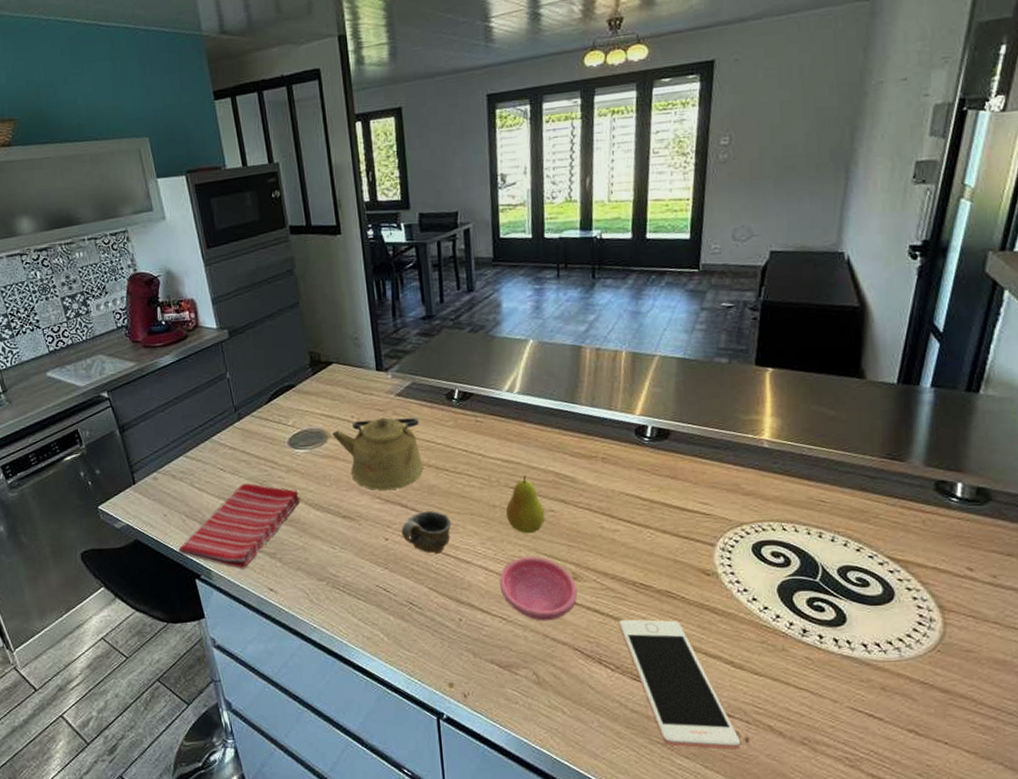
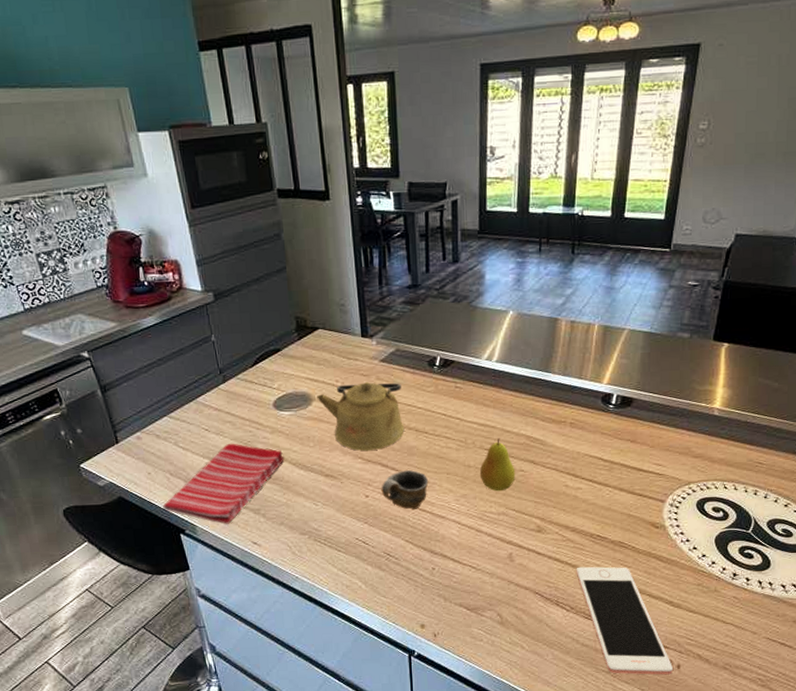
saucer: present [499,556,578,621] -> none [470,512,541,569]

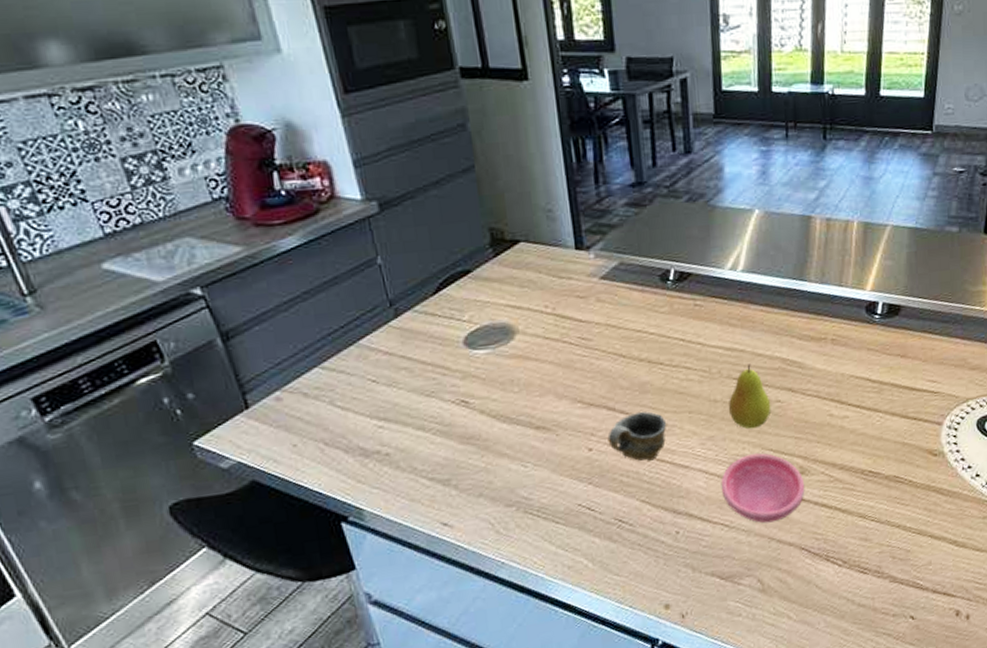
dish towel: present [163,443,285,524] -> none [315,395,481,504]
kettle: present [317,381,405,452] -> none [520,304,634,393]
saucer: none [470,512,541,569] -> present [721,453,805,523]
cell phone: present [576,566,673,675] -> none [847,506,962,635]

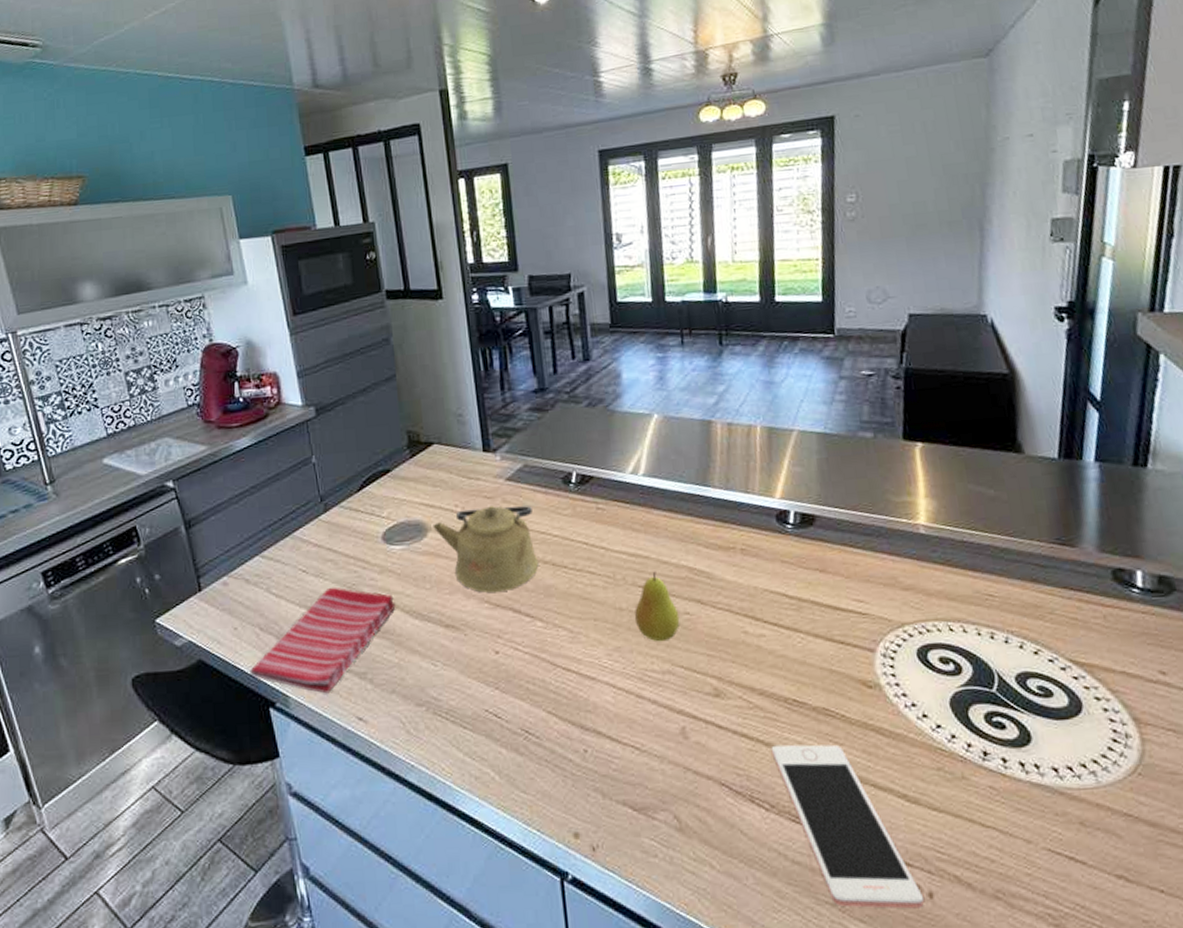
dish towel: none [315,395,481,504] -> present [250,586,396,694]
kettle: none [520,304,634,393] -> present [433,504,539,593]
cup: present [607,411,667,461] -> none [513,616,572,669]
saucer: present [721,453,805,523] -> none [629,669,722,750]
cell phone: none [847,506,962,635] -> present [771,744,924,909]

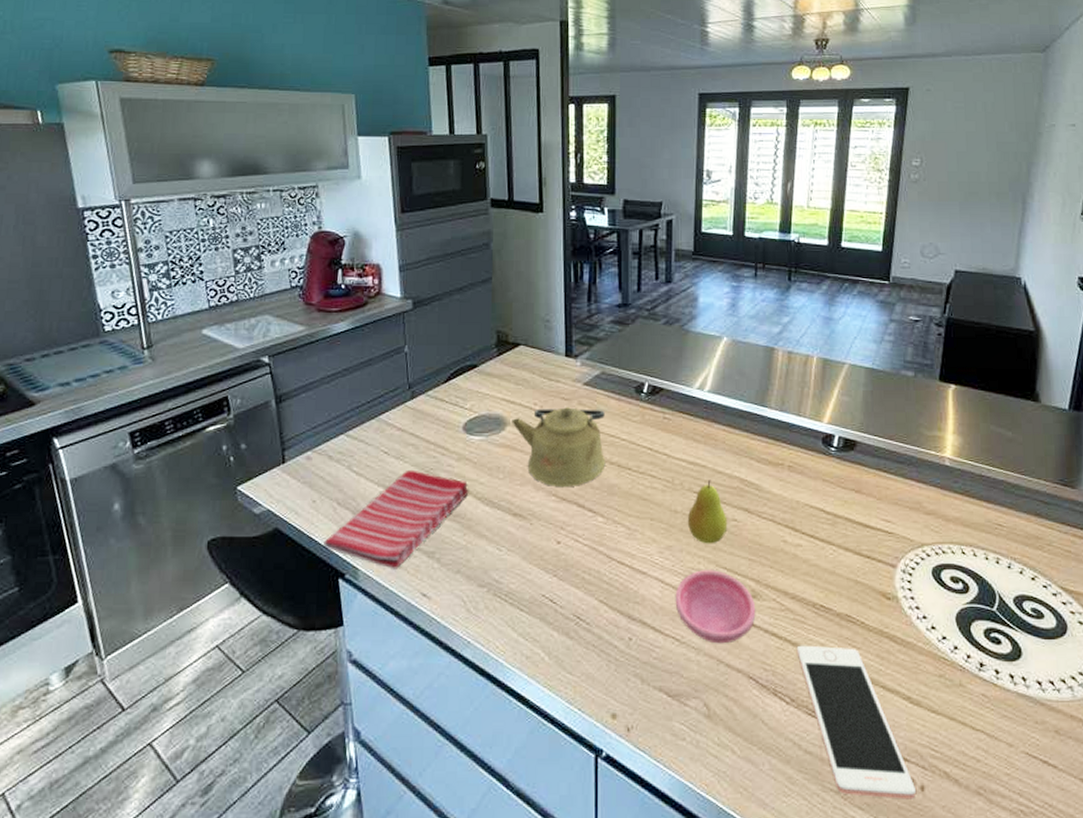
saucer: none [629,669,722,750] -> present [675,570,756,644]

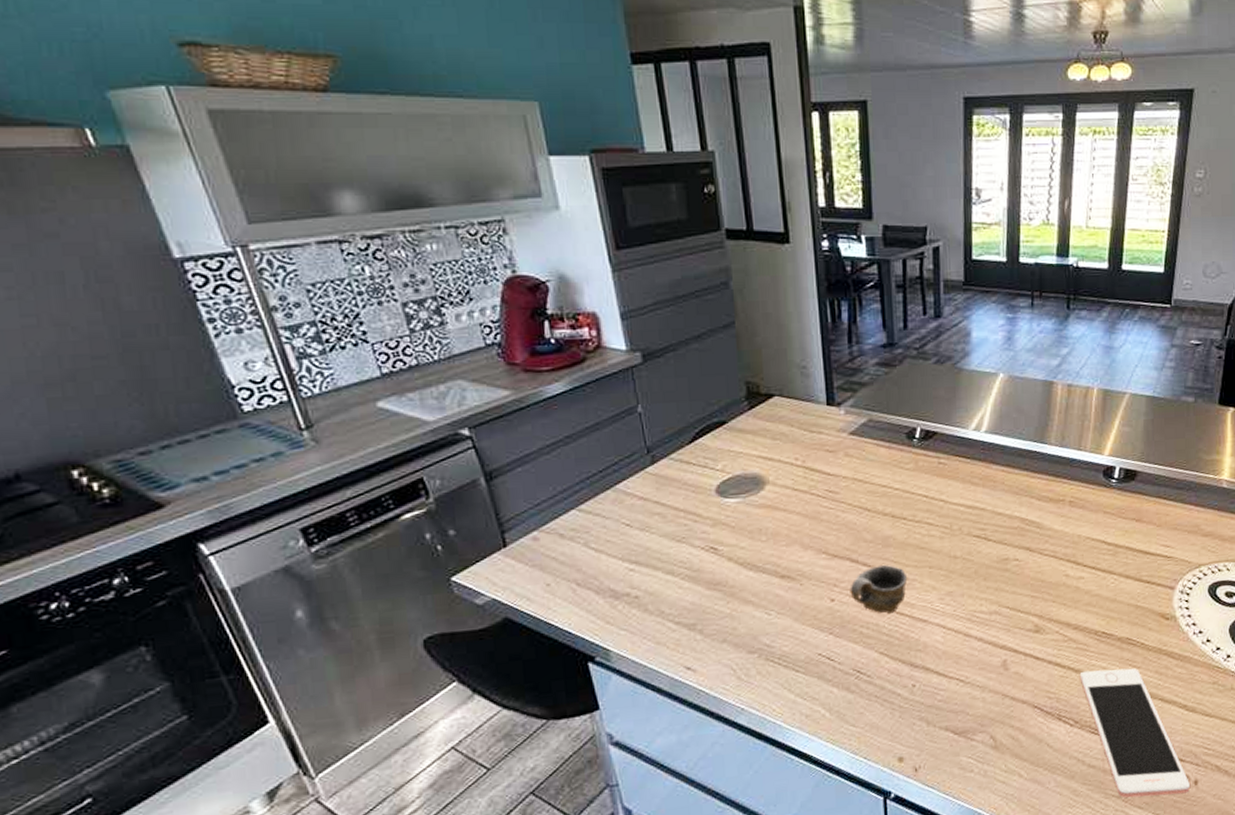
dish towel: present [323,469,469,569] -> none [565,540,729,646]
kettle: present [512,406,606,488] -> none [771,458,879,545]
cup: none [575,513,630,562] -> present [850,565,908,614]
saucer: present [675,570,756,644] -> none [958,610,1040,680]
fruit: present [687,479,728,544] -> none [967,522,1009,586]

